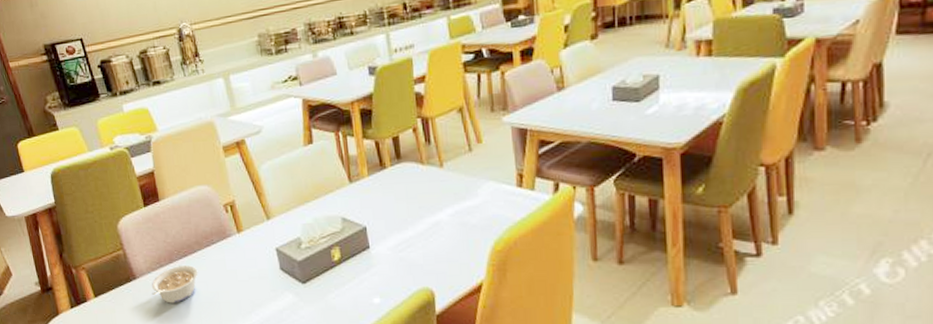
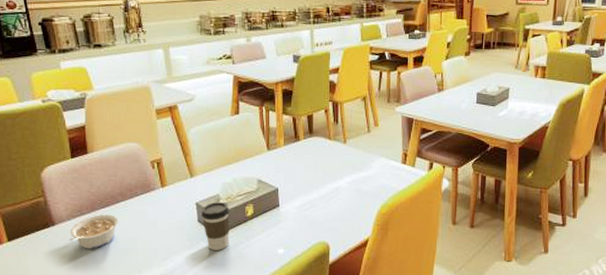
coffee cup: none [283,245,317,301] -> present [201,201,229,250]

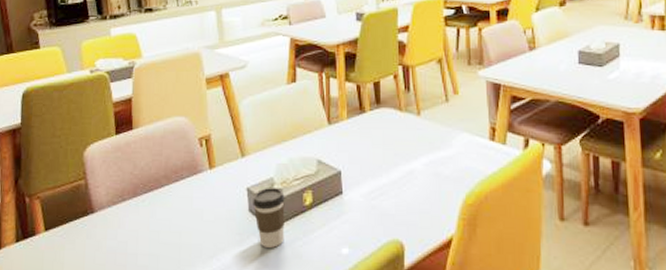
legume: present [70,214,119,249] -> none [108,201,162,243]

